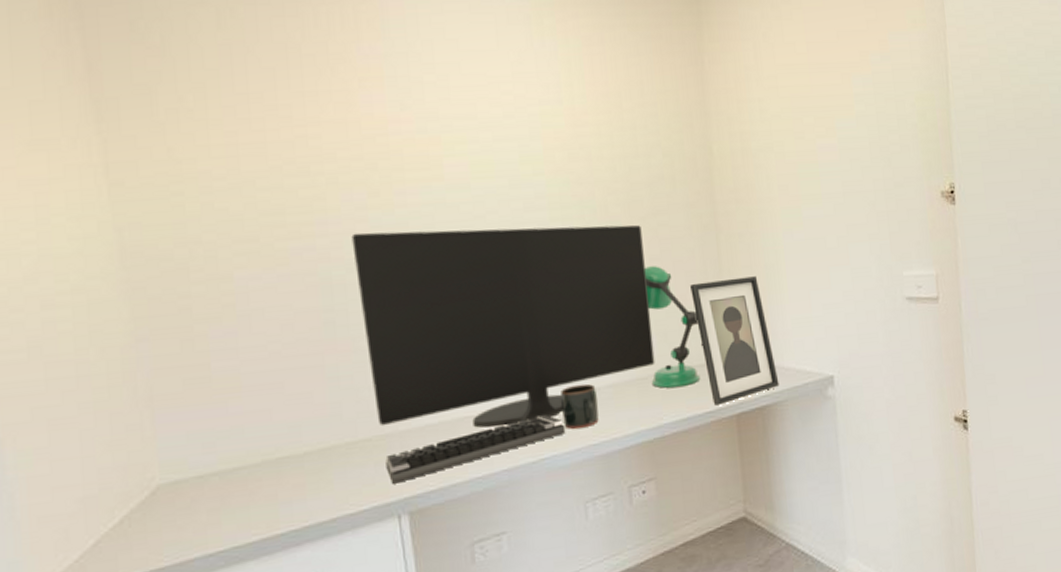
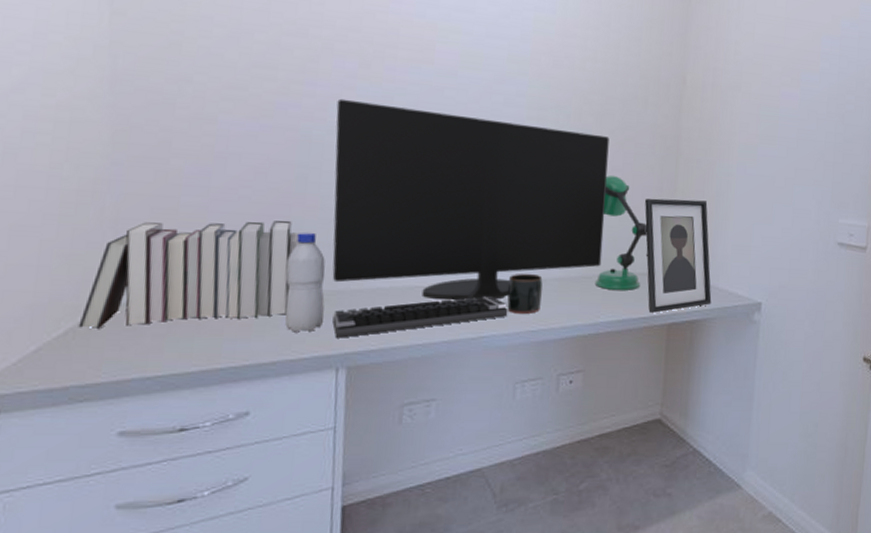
books: none [132,369,338,514] -> present [78,220,299,329]
water bottle: none [328,377,378,485] -> present [285,232,325,332]

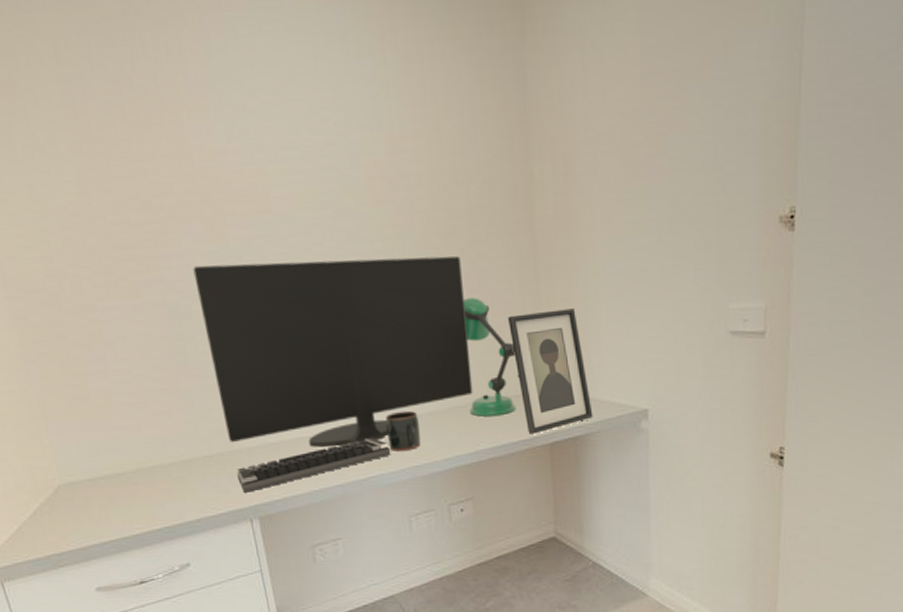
books: present [78,220,299,329] -> none [42,391,198,507]
water bottle: present [285,232,325,332] -> none [186,399,231,492]

